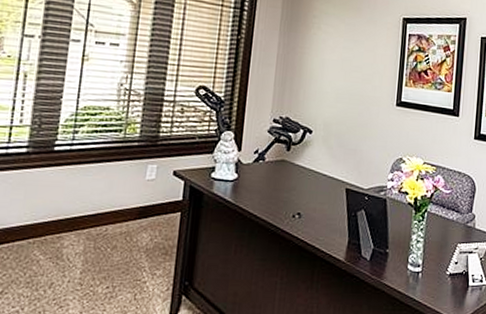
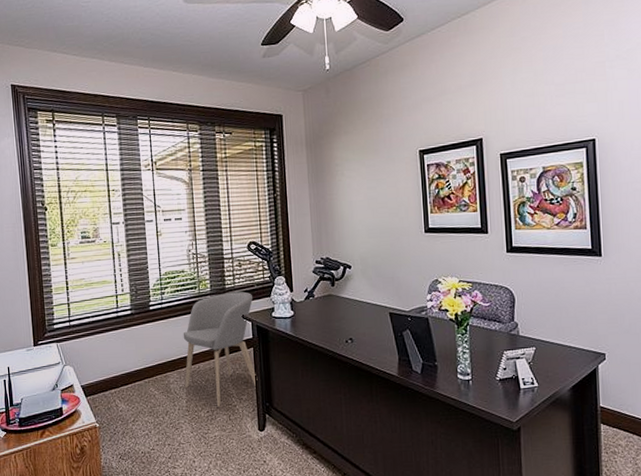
armchair: none [83,142,192,283] -> present [183,292,258,407]

